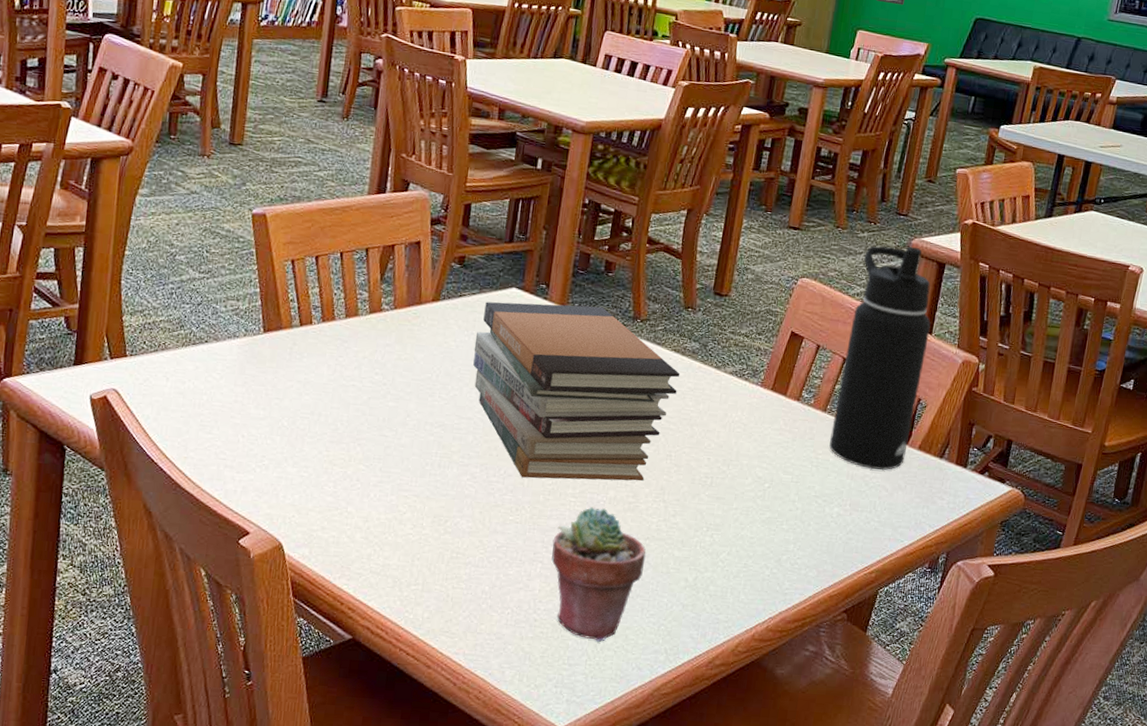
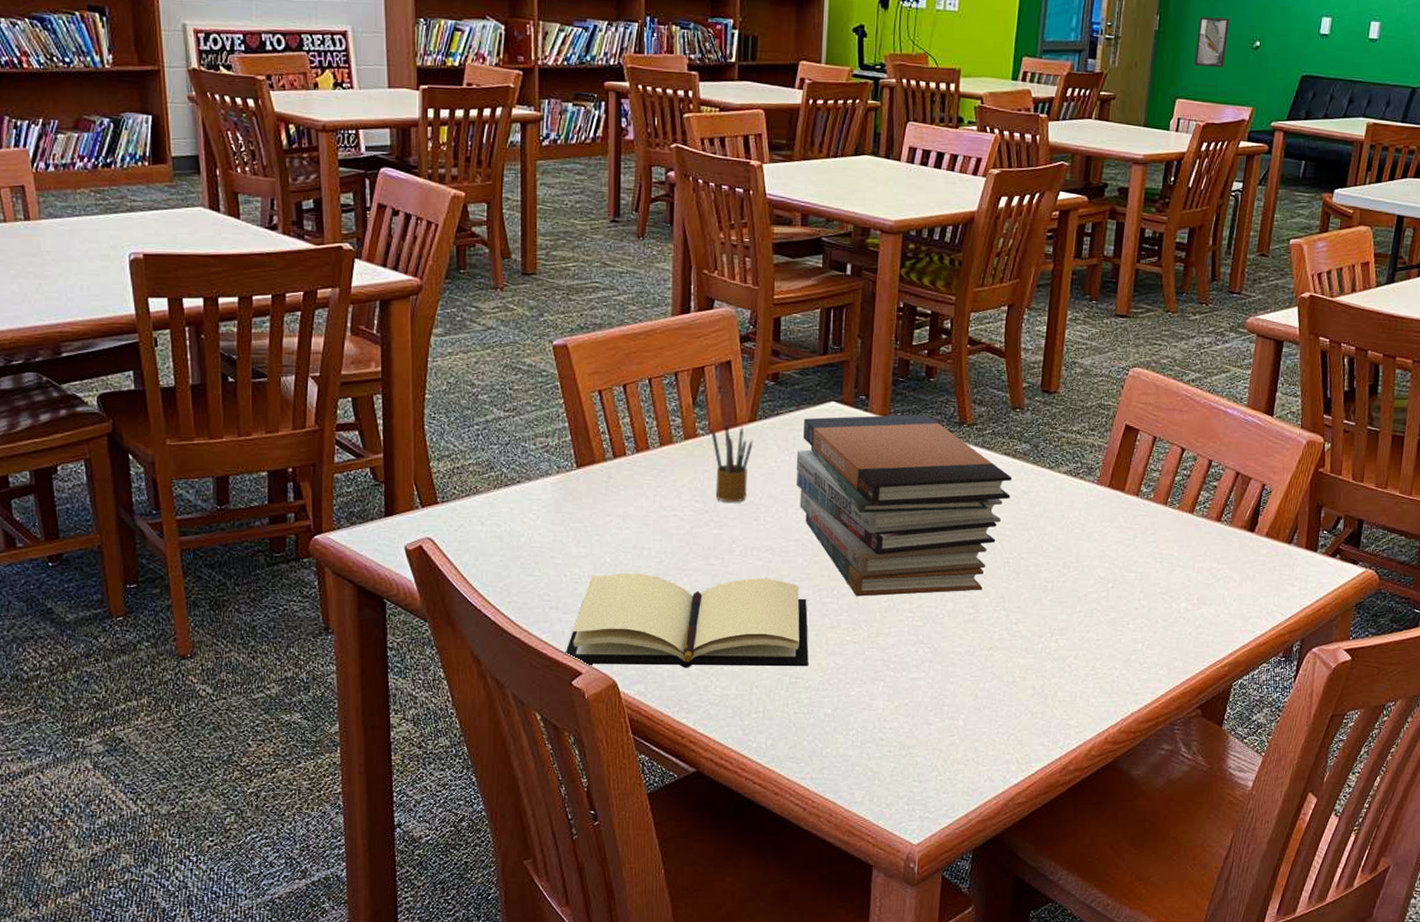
book: none [235,437,474,543] -> present [565,573,809,668]
pencil box: none [394,298,435,378] -> present [711,421,753,503]
potted succulent: present [551,506,646,642] -> none [893,620,990,756]
water bottle: present [829,245,931,471] -> none [1172,327,1271,561]

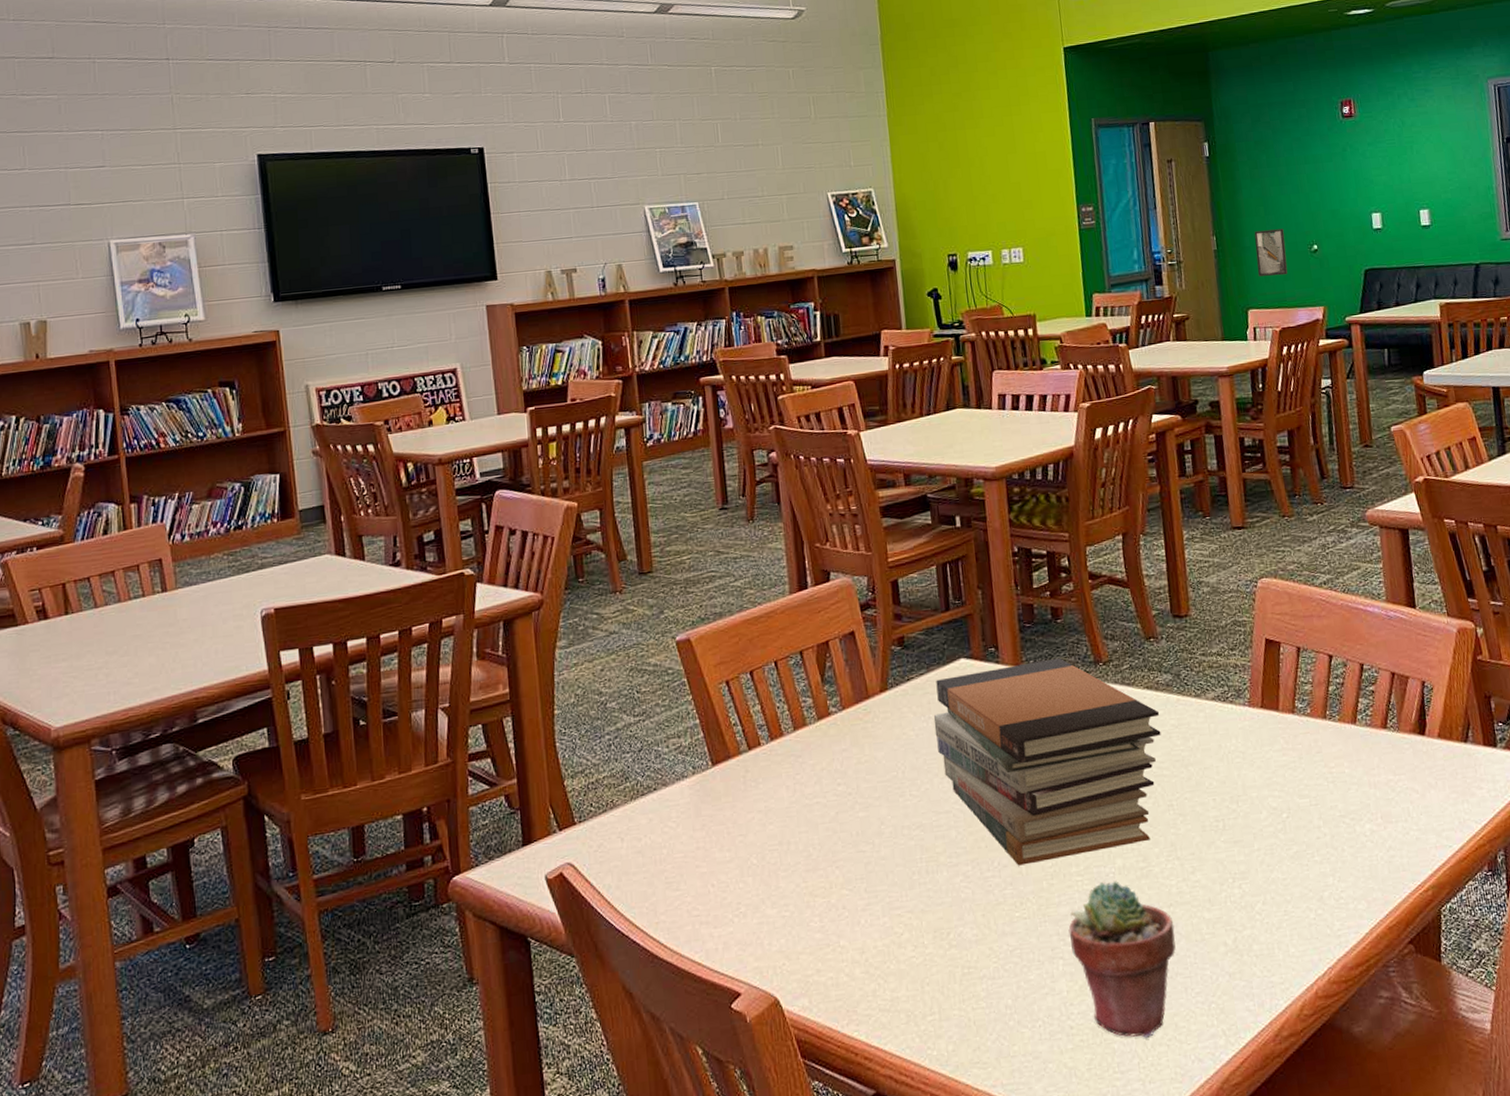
book: present [565,573,809,668] -> none [720,858,980,982]
pencil box: present [711,421,753,503] -> none [843,694,890,781]
potted succulent: none [893,620,990,756] -> present [1068,881,1176,1038]

